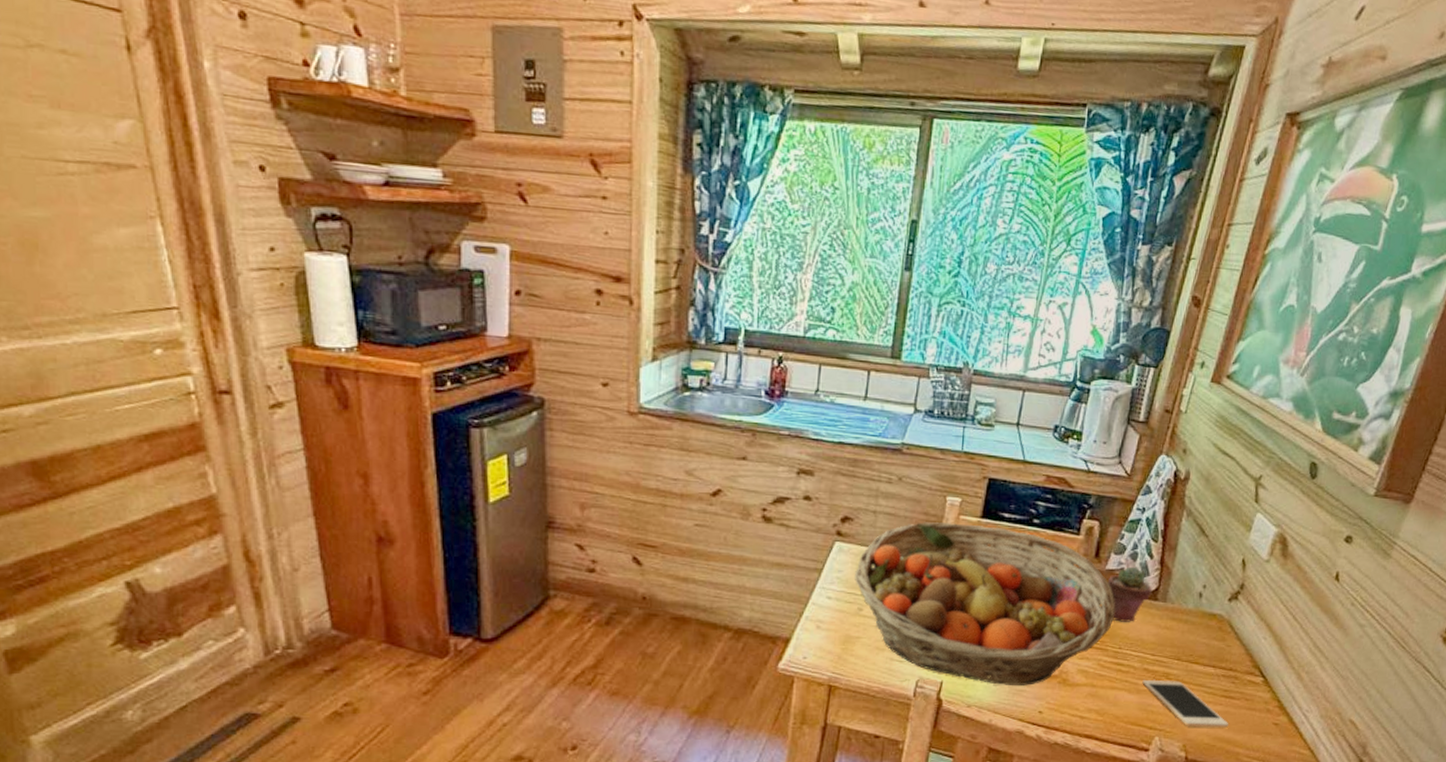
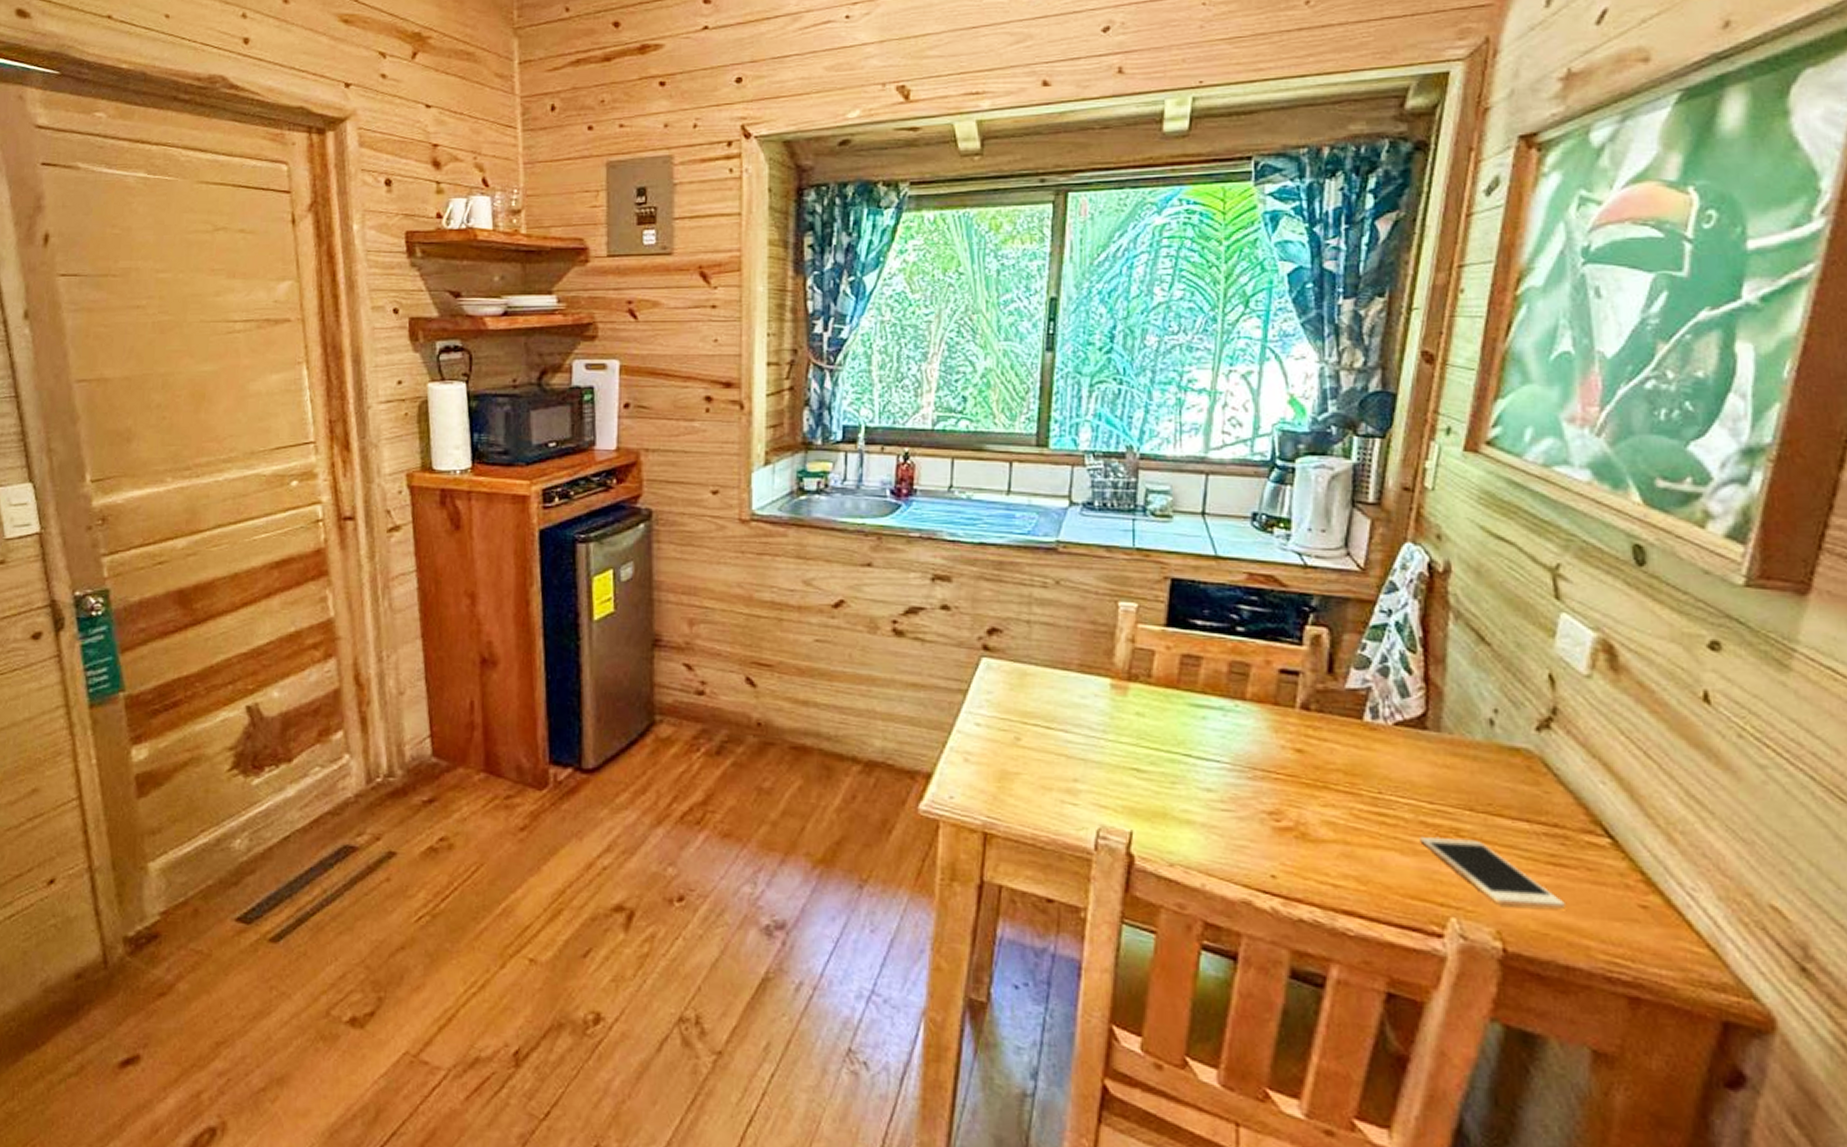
fruit basket: present [855,522,1115,686] -> none [1009,632,1365,840]
potted succulent: present [1107,567,1152,622] -> none [1349,685,1417,758]

